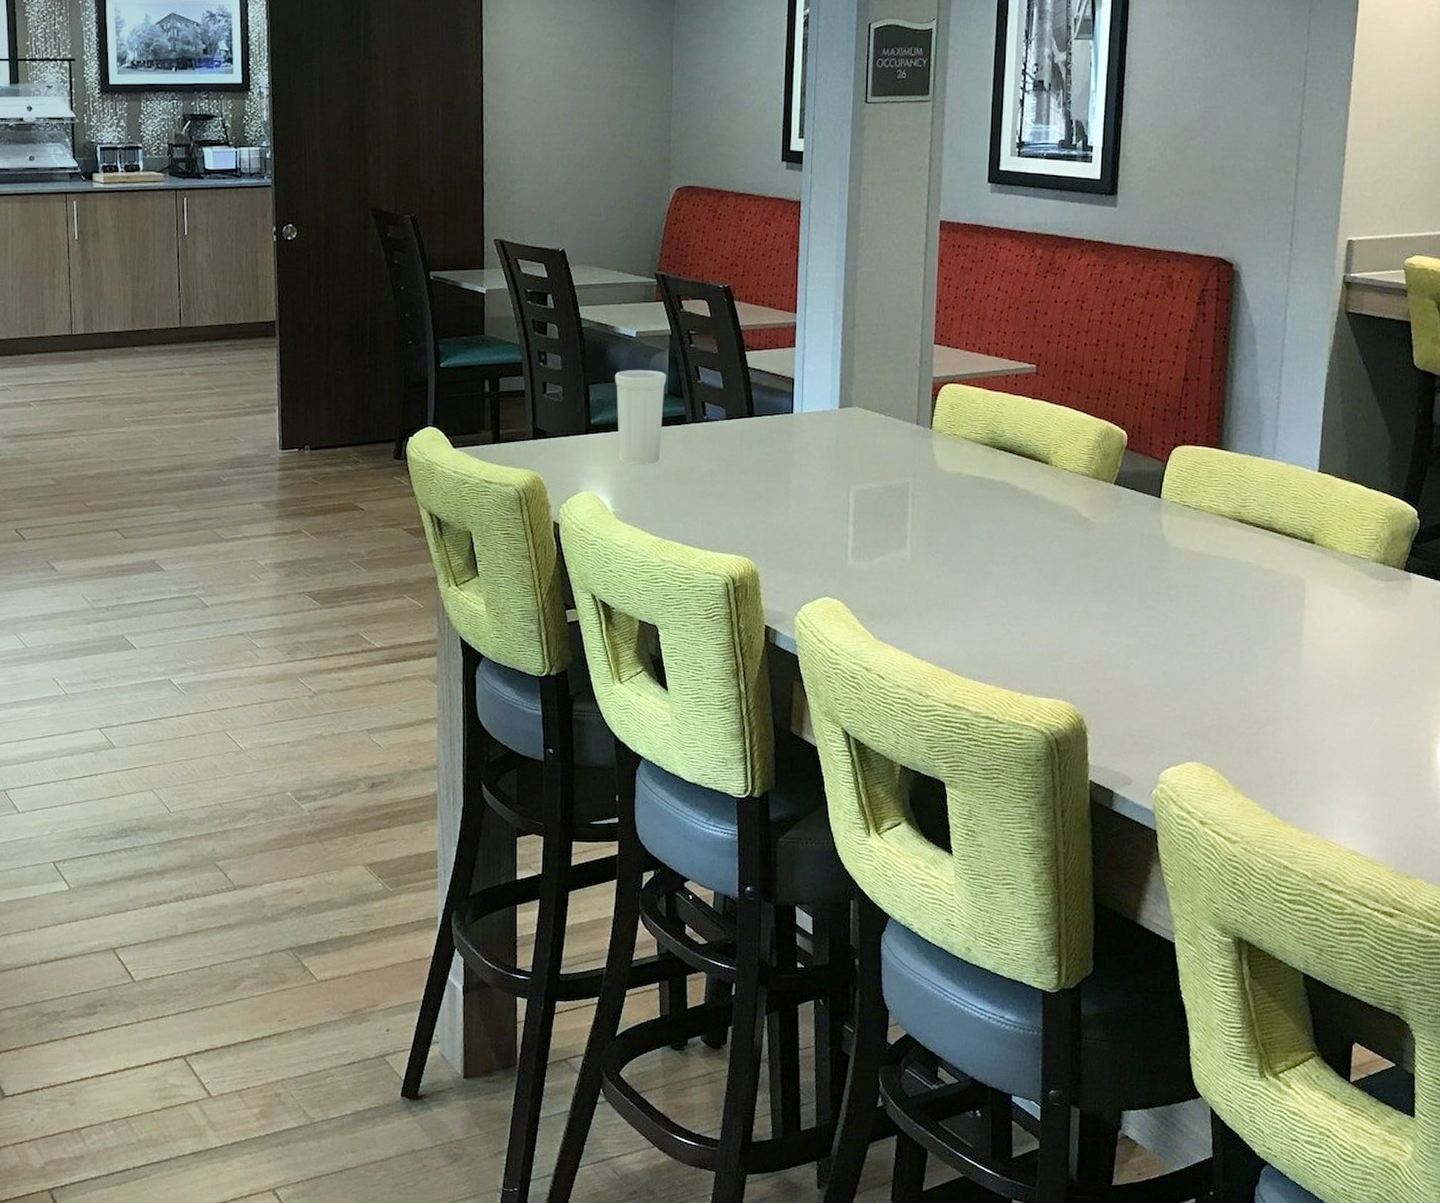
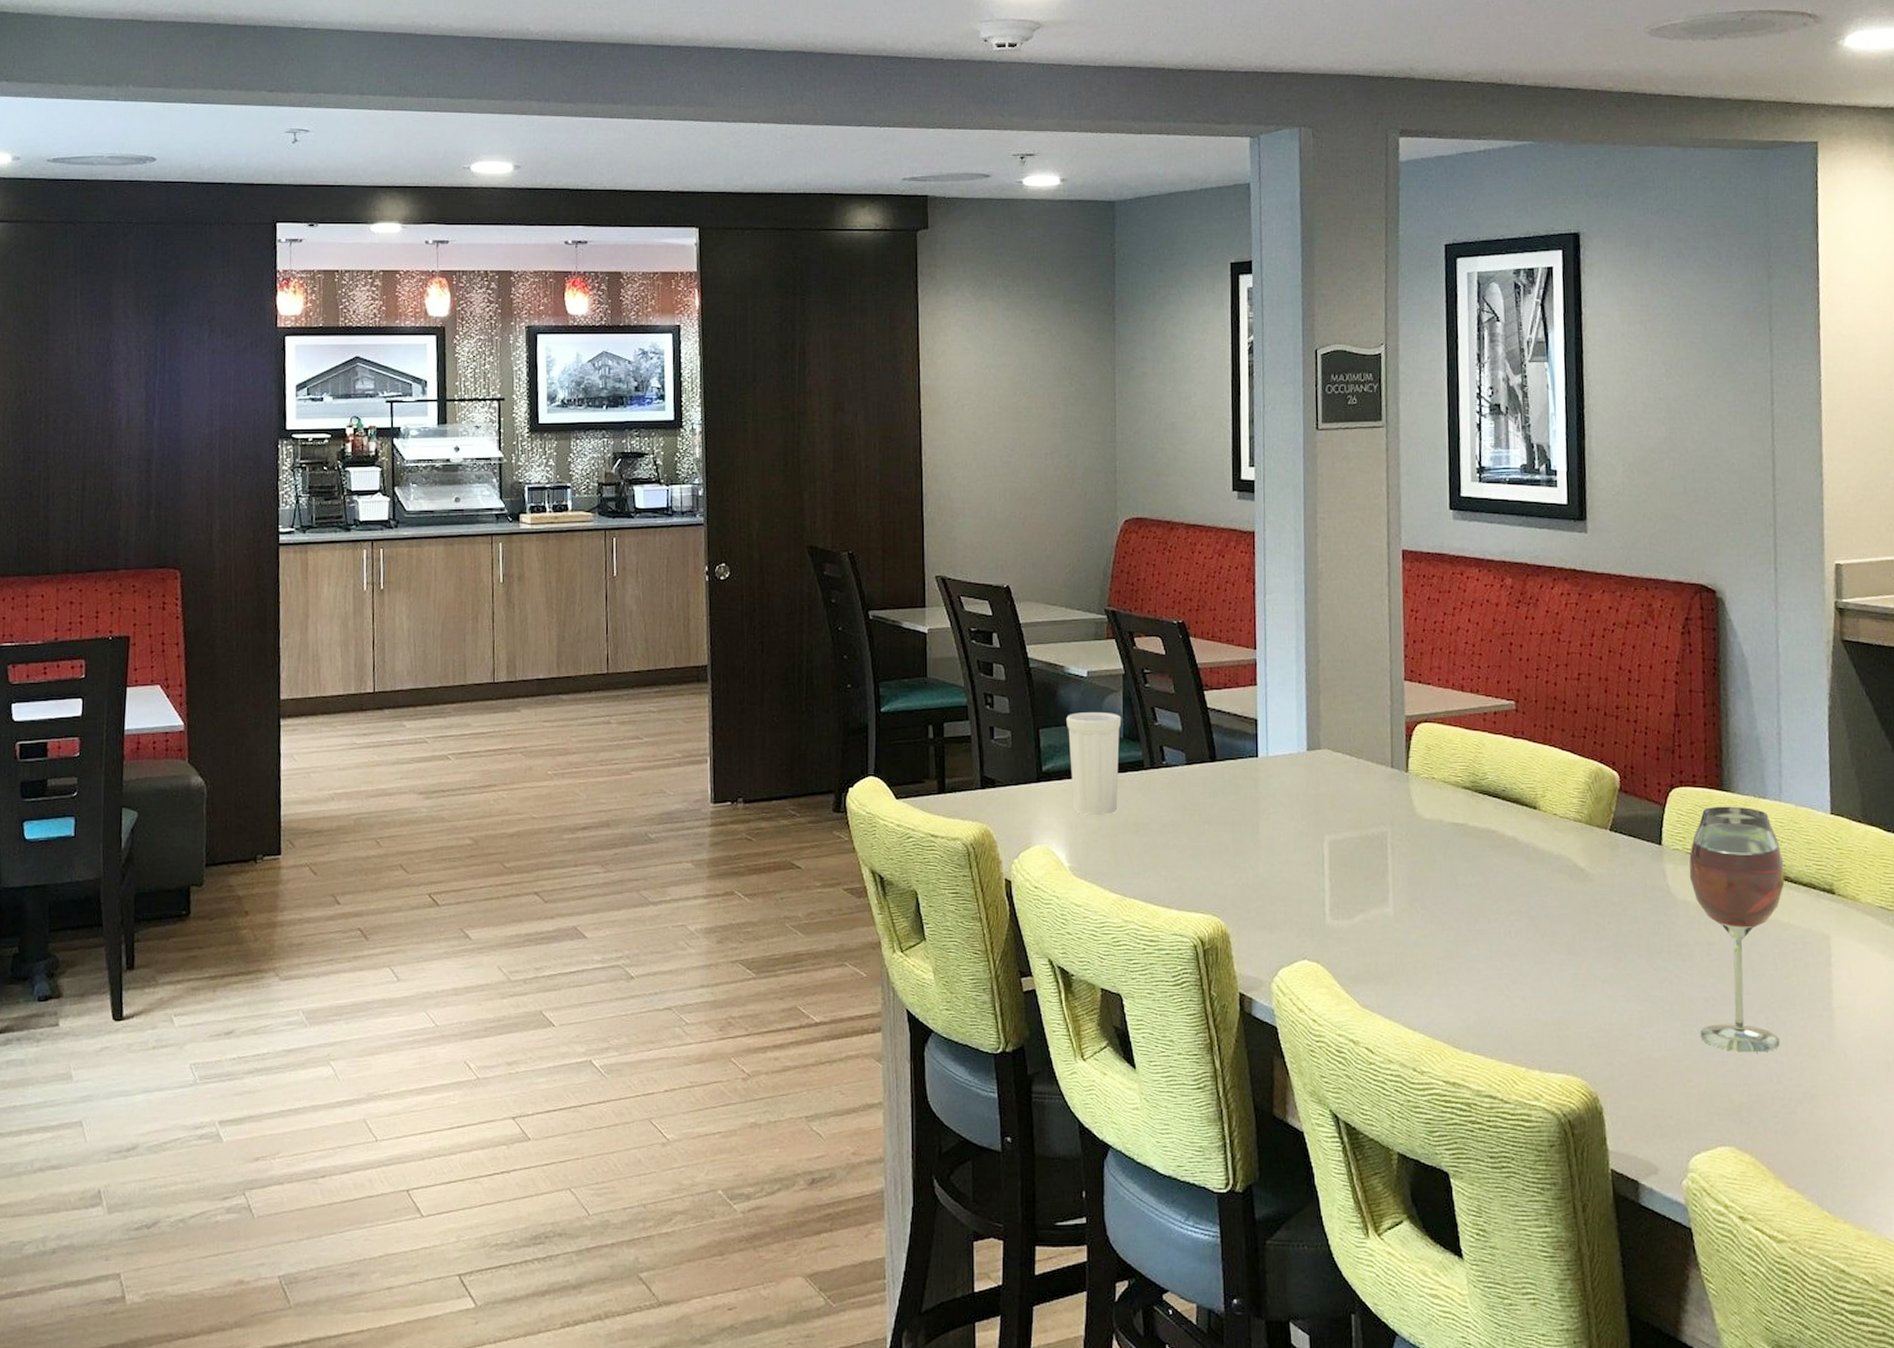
wineglass: none [1180,463,1271,682] -> present [1689,806,1785,1053]

